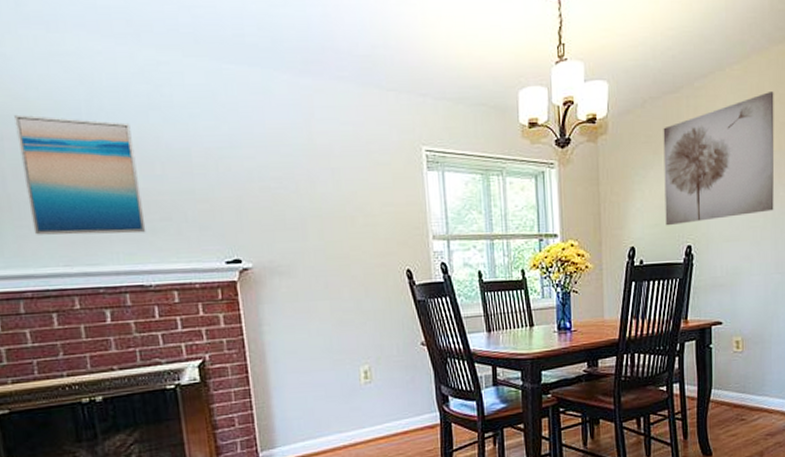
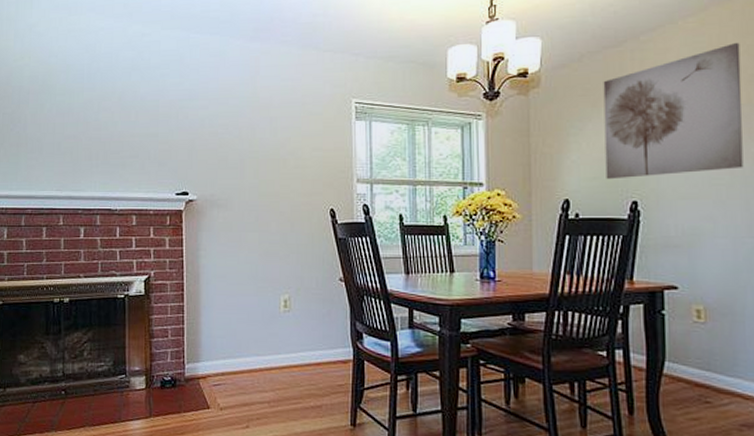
wall art: present [14,114,146,235] -> none [38,75,118,167]

